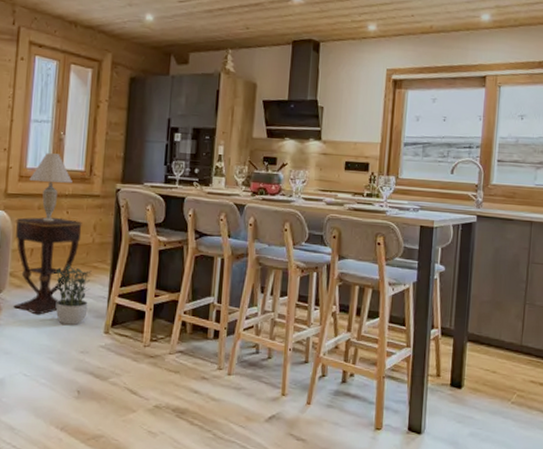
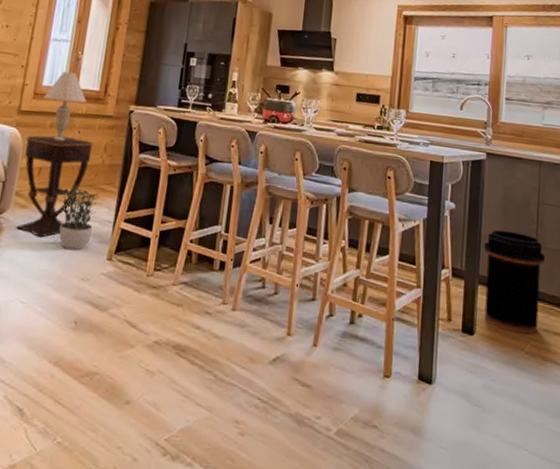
trash can: none [472,289,534,386] -> present [483,230,546,335]

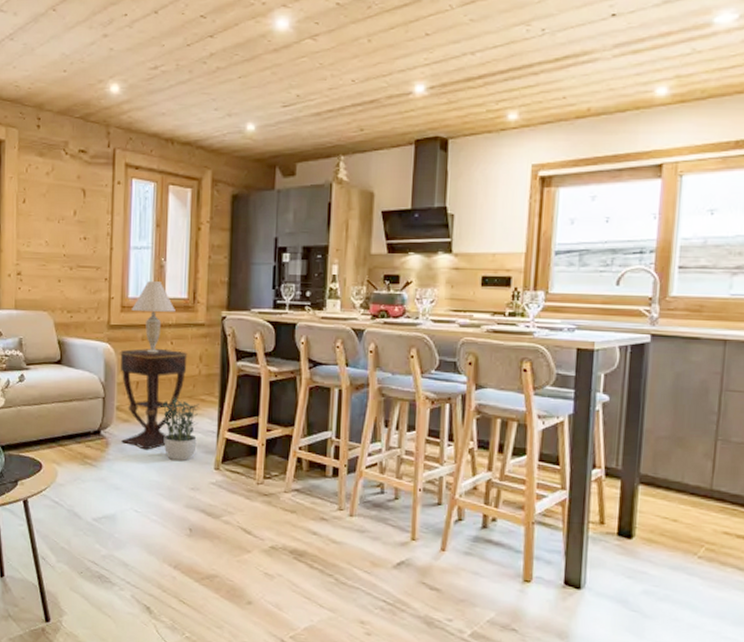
trash can: present [483,230,546,335] -> none [646,423,729,538]

